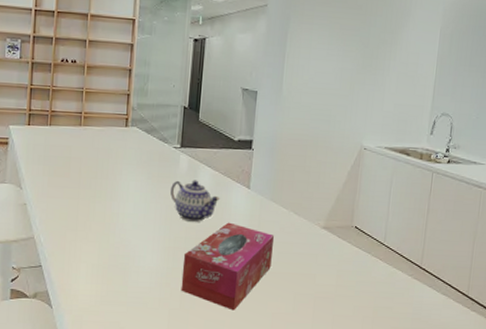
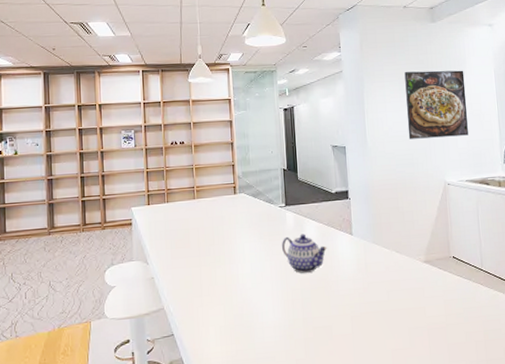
tissue box: present [181,222,274,311] -> none [302,268,383,353]
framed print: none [329,16,406,98] -> present [404,70,468,139]

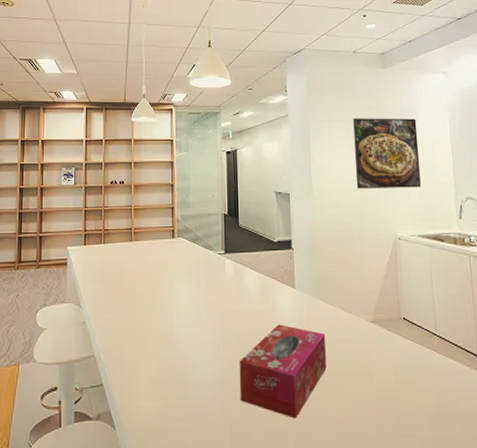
teapot: present [282,234,328,274] -> none [220,284,268,327]
tissue box: none [302,268,383,353] -> present [239,324,326,419]

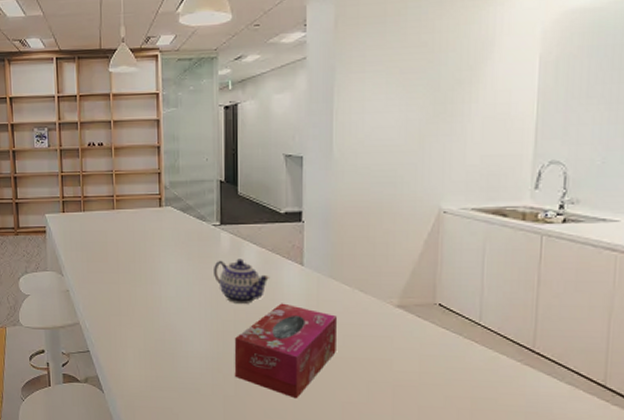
teapot: none [220,284,268,327] -> present [214,259,270,304]
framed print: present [353,118,421,189] -> none [393,55,490,151]

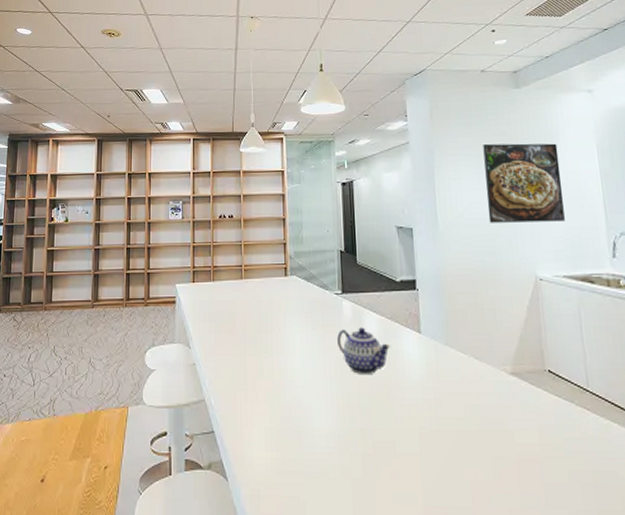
tissue box: present [234,303,336,399] -> none [360,373,459,480]
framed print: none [393,55,490,151] -> present [483,143,565,223]

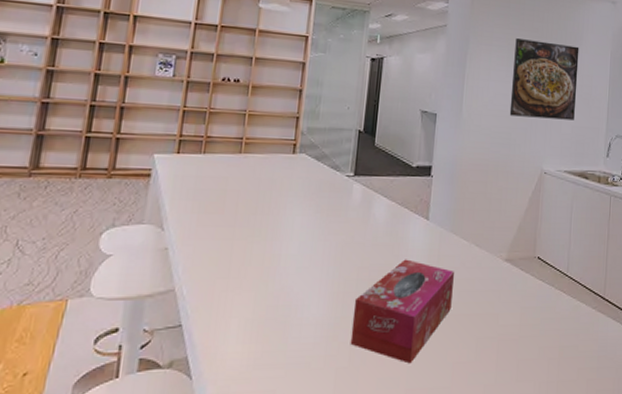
teapot: present [337,327,391,374] -> none [341,212,397,260]
tissue box: none [360,373,459,480] -> present [350,259,454,364]

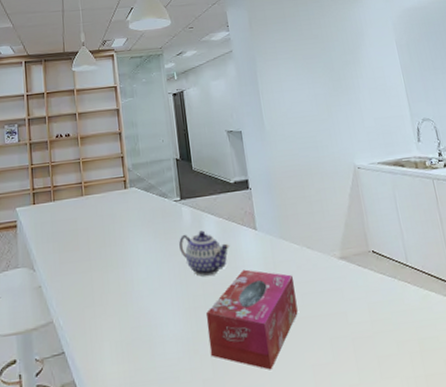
teapot: none [341,212,397,260] -> present [179,230,230,277]
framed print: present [509,38,579,120] -> none [298,43,375,120]

